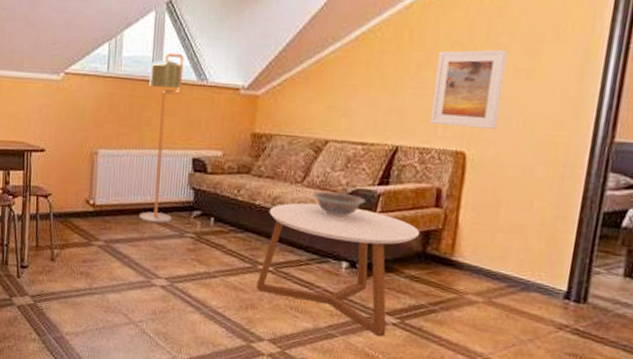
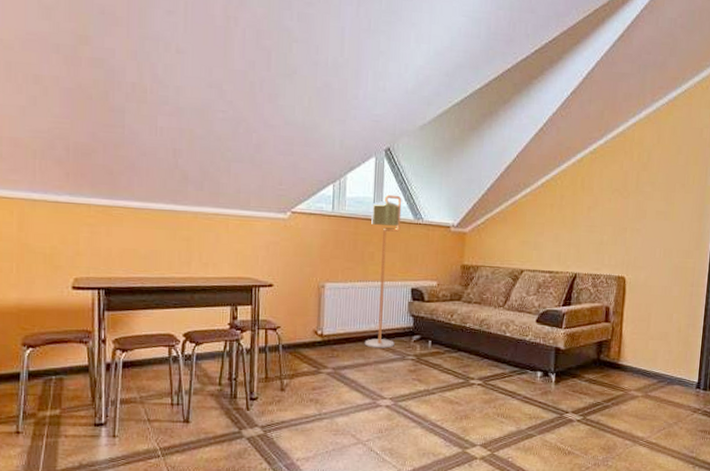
coffee table: present [256,203,420,336] -> none [468,324,595,432]
decorative bowl: present [312,191,366,218] -> none [512,313,554,335]
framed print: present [430,49,508,129] -> none [599,196,651,258]

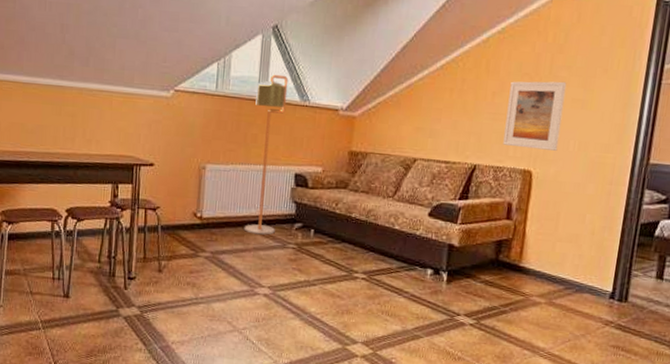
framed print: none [599,196,651,258] -> present [503,81,567,151]

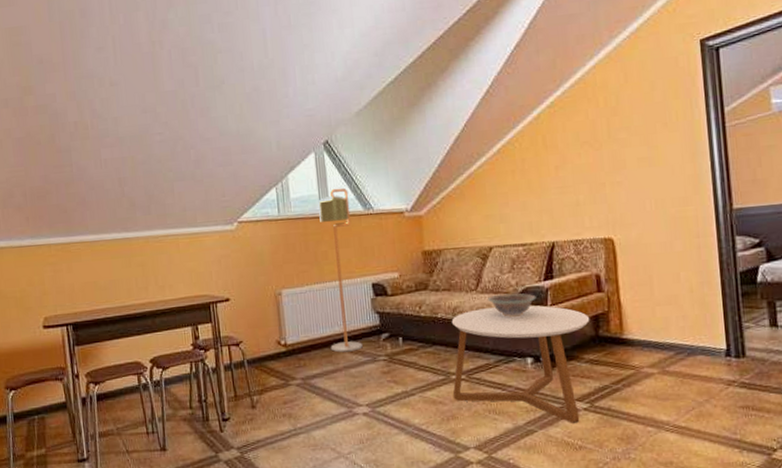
coffee table: none [351,215,494,336] -> present [451,305,590,423]
decorative bowl: none [402,205,448,229] -> present [488,293,536,317]
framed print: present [503,81,567,151] -> none [571,143,635,217]

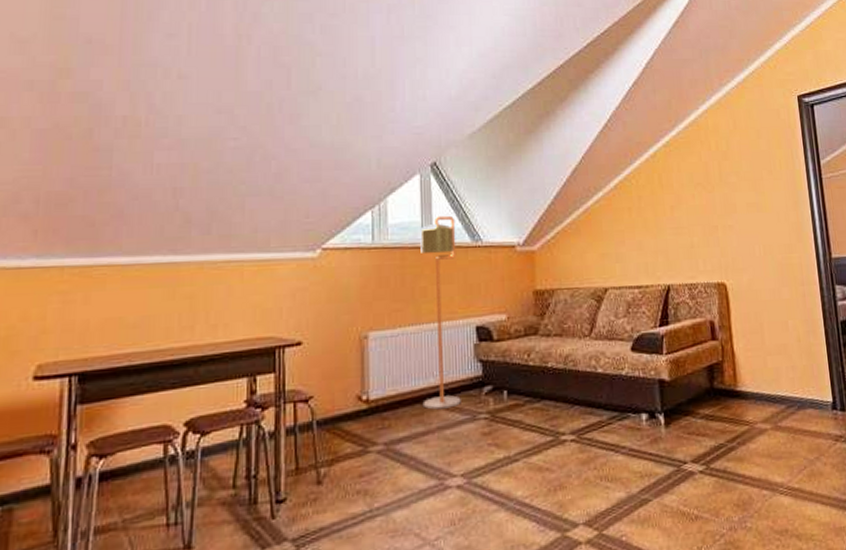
coffee table: present [451,305,590,423] -> none [561,354,705,489]
decorative bowl: present [488,293,536,317] -> none [602,339,652,367]

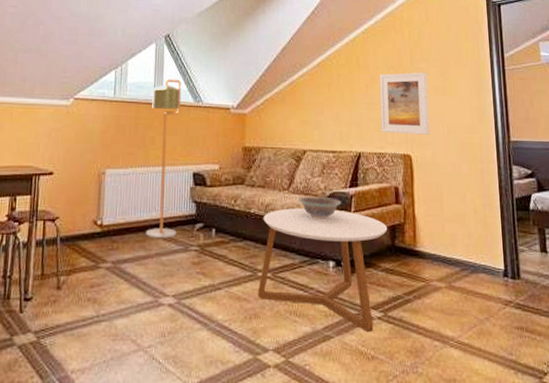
coffee table: none [561,354,705,489] -> present [257,208,388,332]
decorative bowl: none [602,339,652,367] -> present [298,196,342,219]
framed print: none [686,187,745,260] -> present [380,72,430,135]

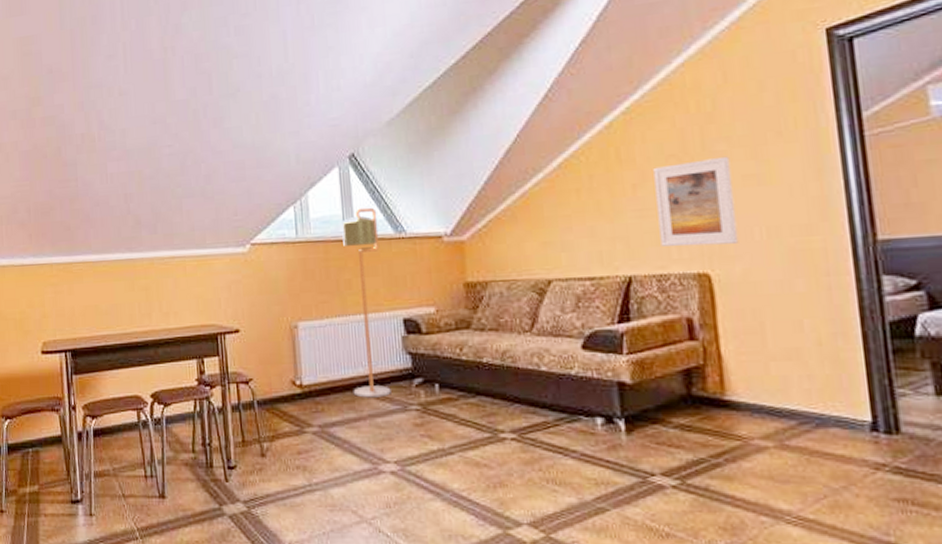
coffee table: present [257,208,388,332] -> none [499,353,680,503]
decorative bowl: present [298,196,342,219] -> none [546,337,608,366]

